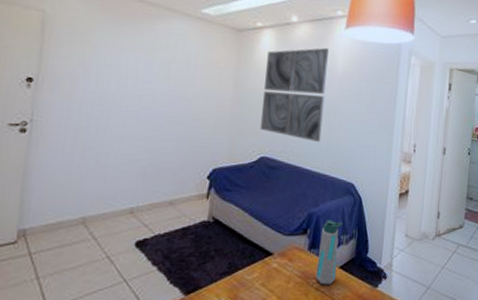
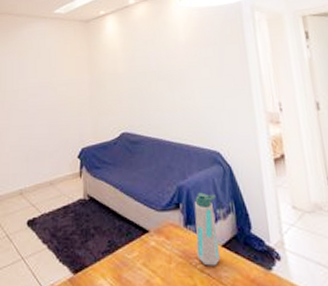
wall art: present [259,47,329,142] -> none [113,20,176,112]

